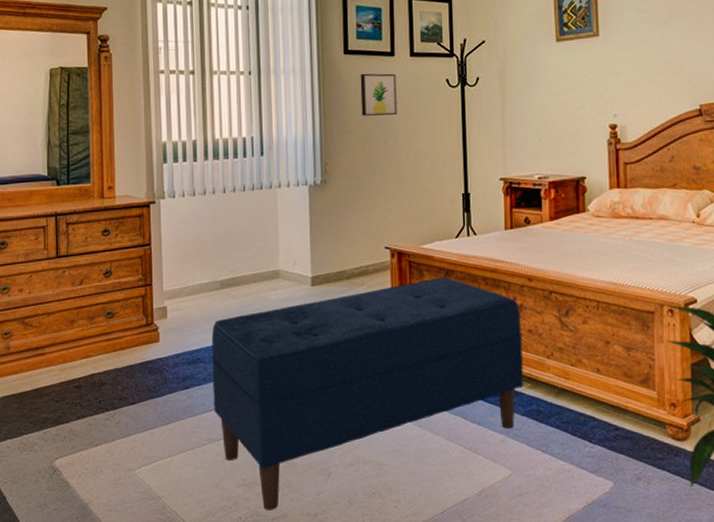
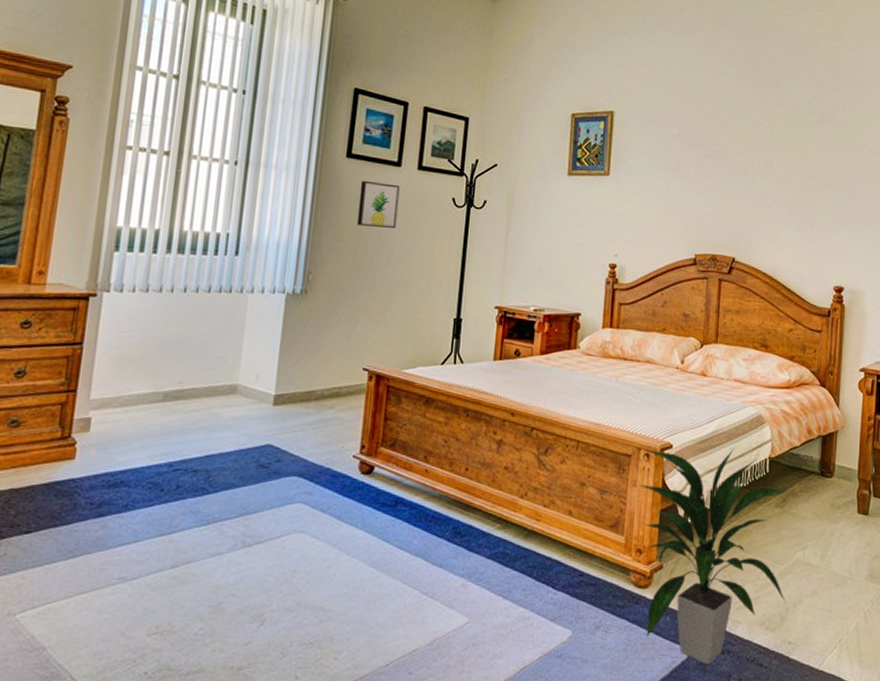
bench: present [211,277,524,510] -> none [132,405,499,663]

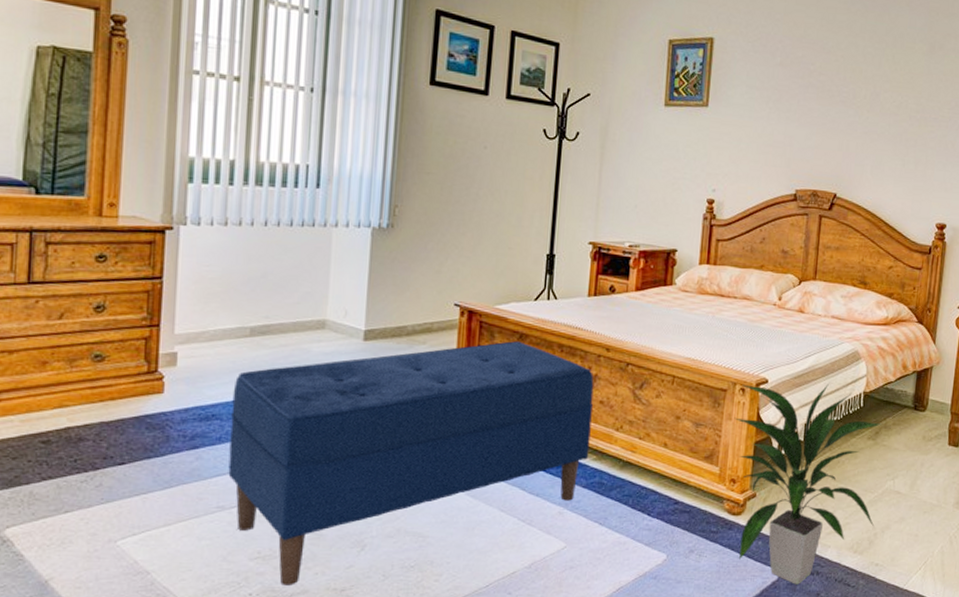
bench: none [132,405,499,663] -> present [228,341,594,586]
wall art: present [356,180,400,228] -> none [443,109,488,161]

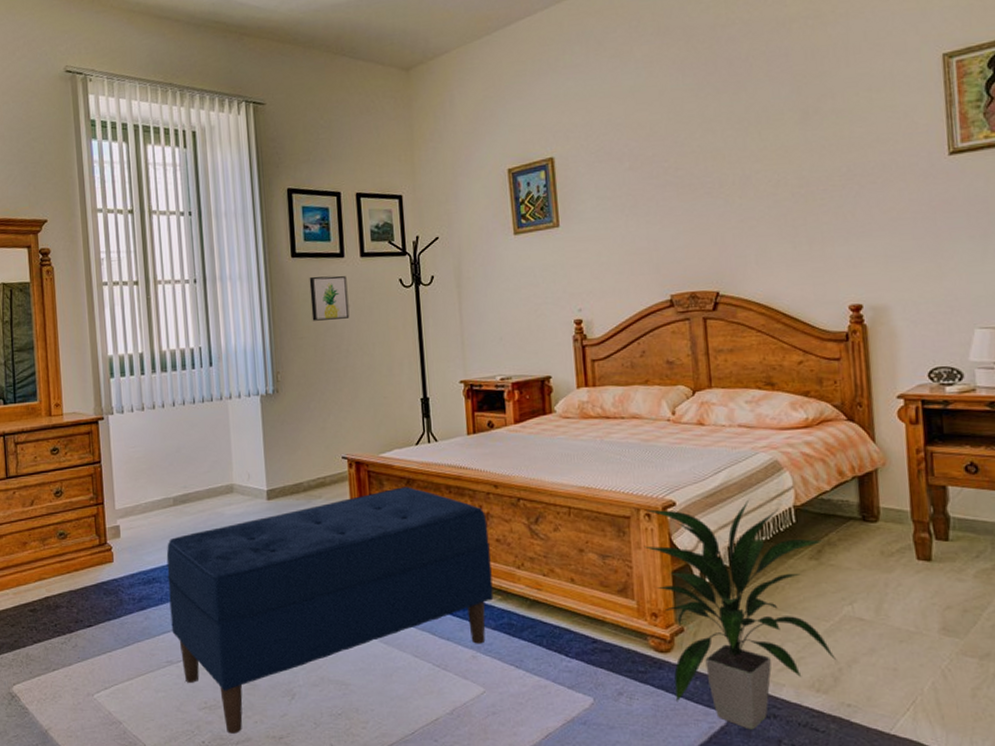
wall art: none [443,109,488,161] -> present [309,275,350,321]

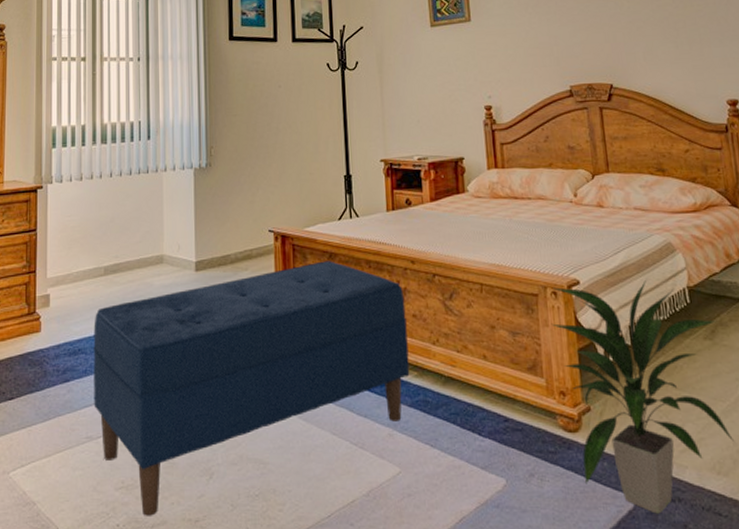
wall art: present [309,275,350,321] -> none [244,58,280,100]

